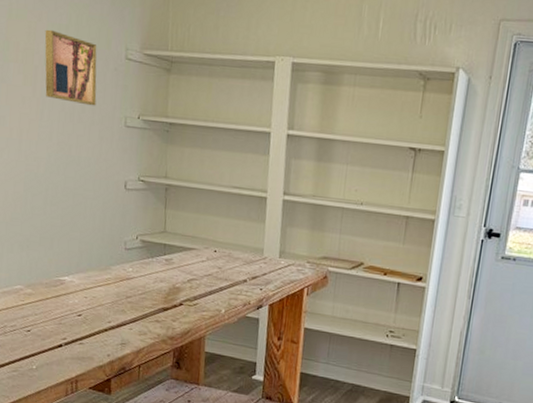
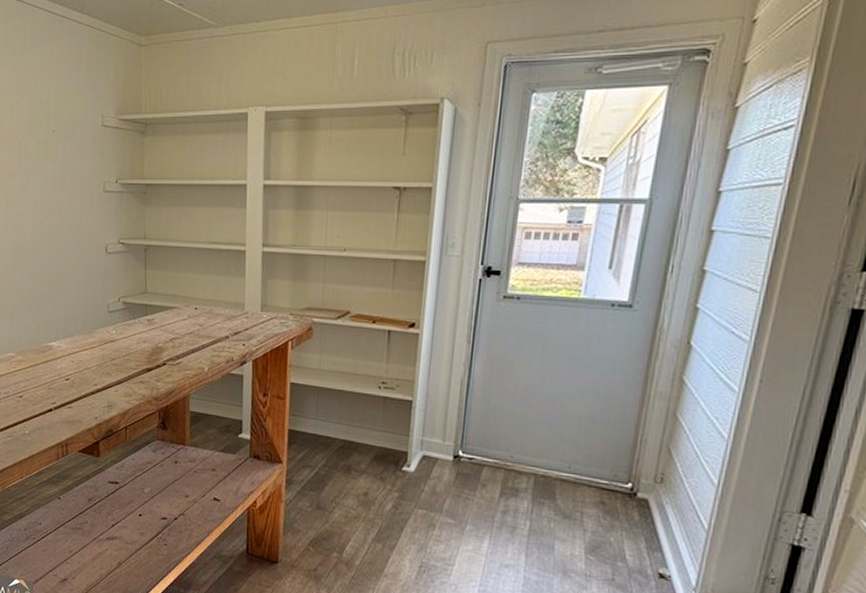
wall art: present [45,29,97,106] -> none [27,106,76,175]

